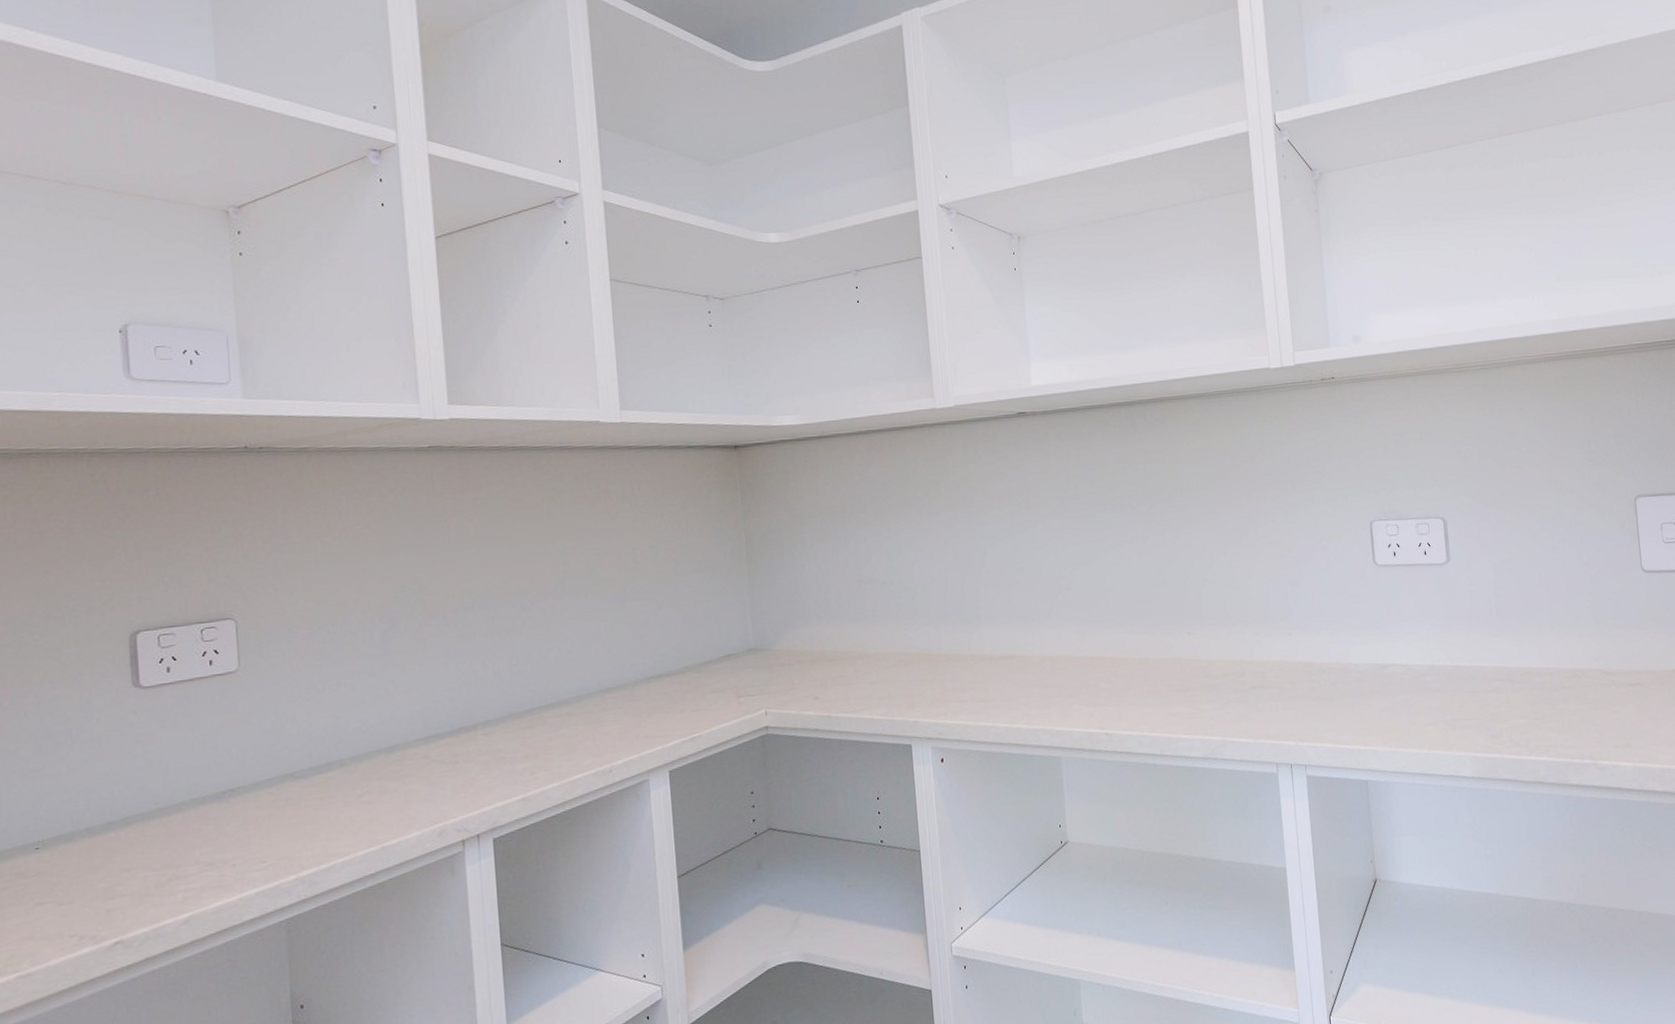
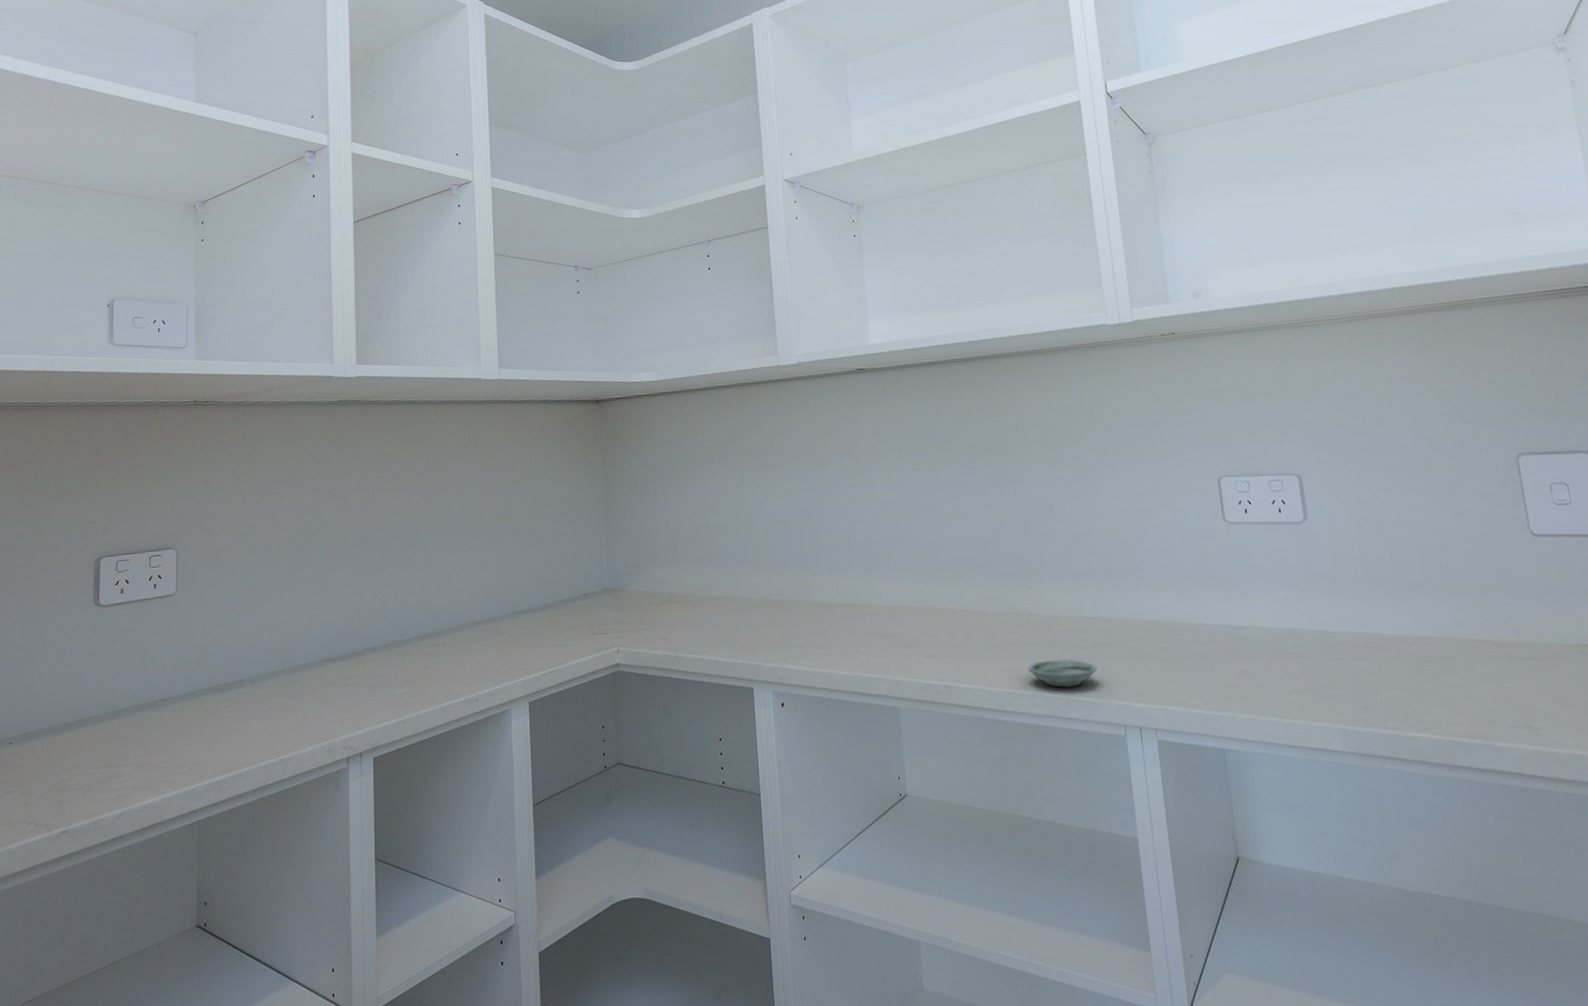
saucer: none [1187,702,1252,730] -> present [1028,659,1097,687]

